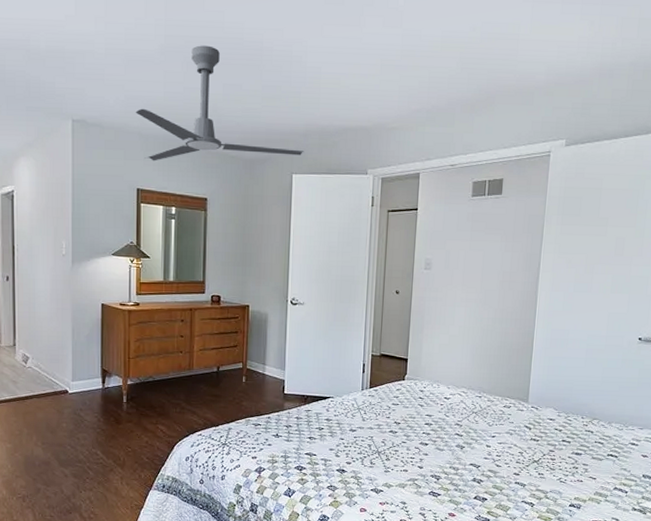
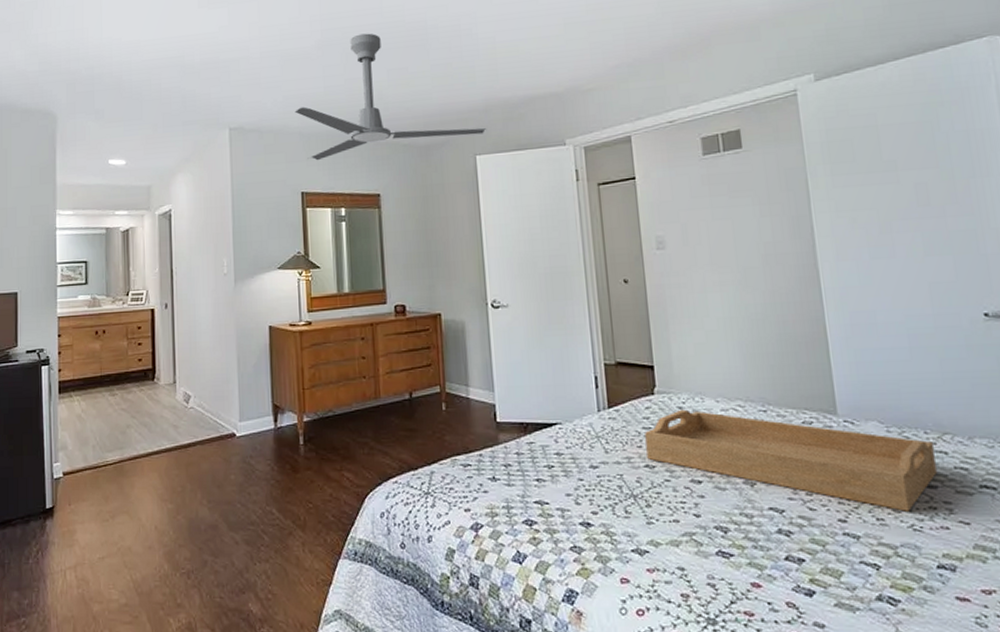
serving tray: none [392,392,585,470] -> present [645,409,937,512]

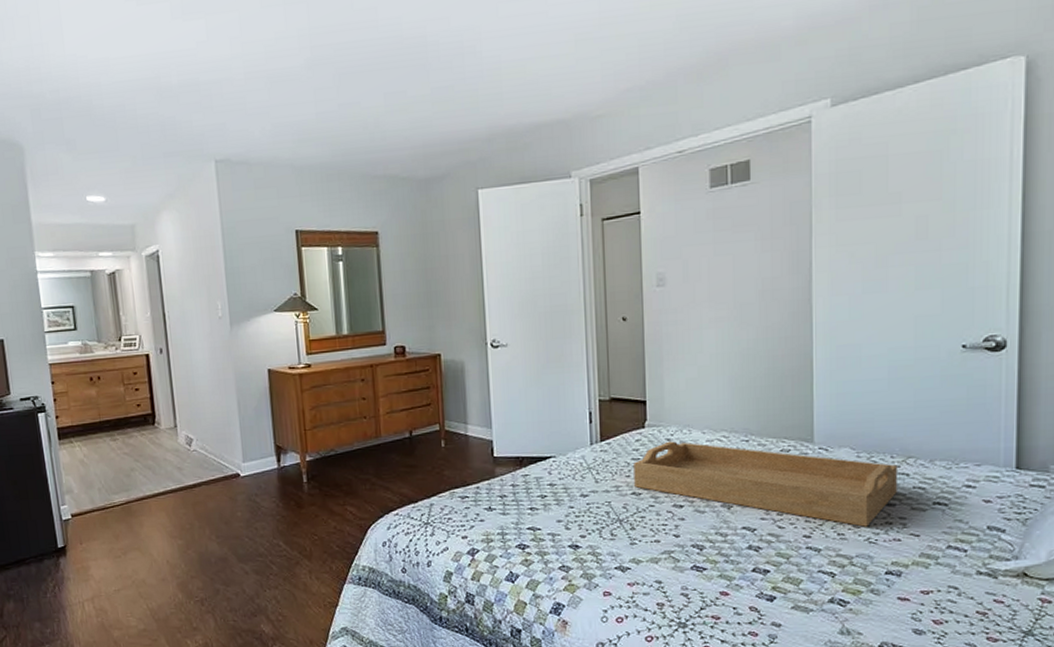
ceiling fan: present [295,33,487,161] -> none [285,50,490,196]

